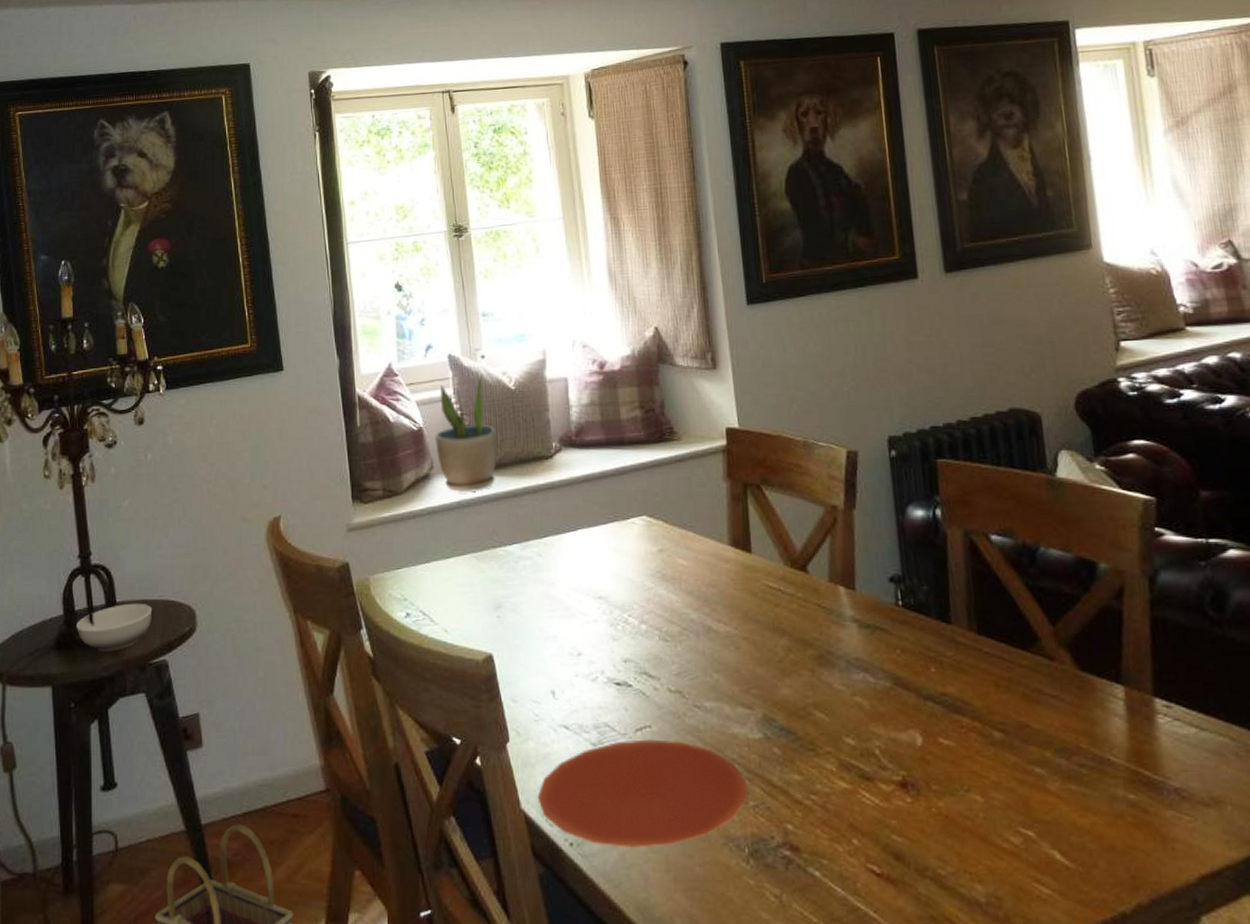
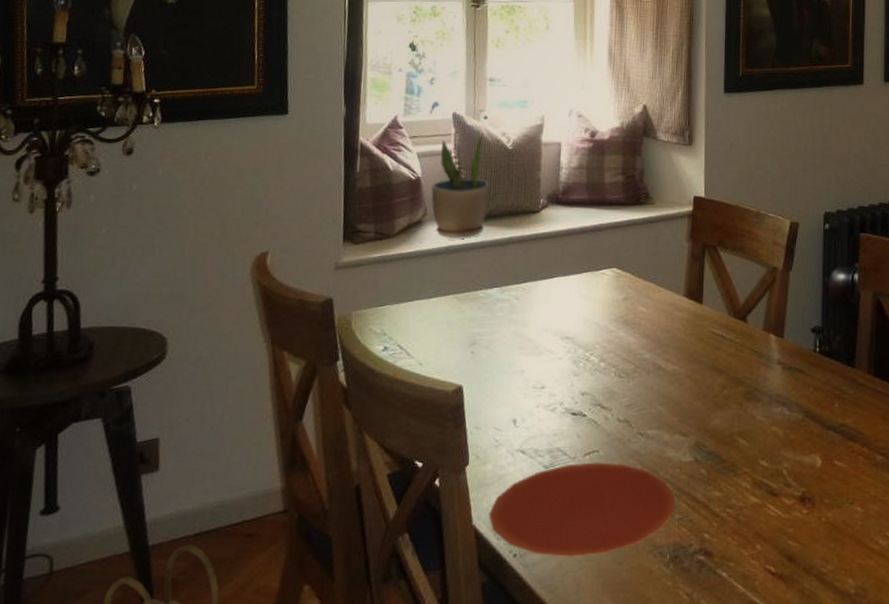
bowl: present [76,604,153,652] -> none [32,331,120,377]

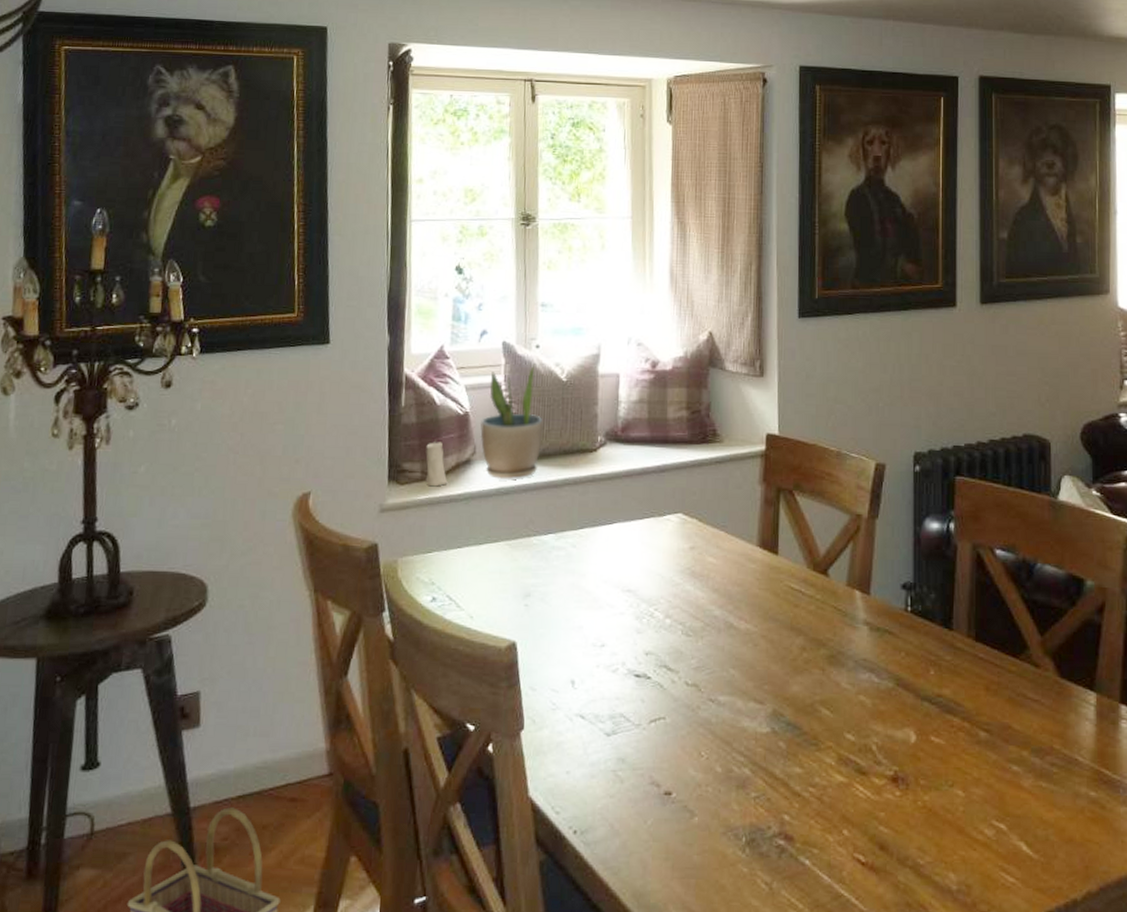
candle: none [378,202,400,246] -> present [425,439,448,487]
plate: present [488,462,676,557] -> none [546,730,752,836]

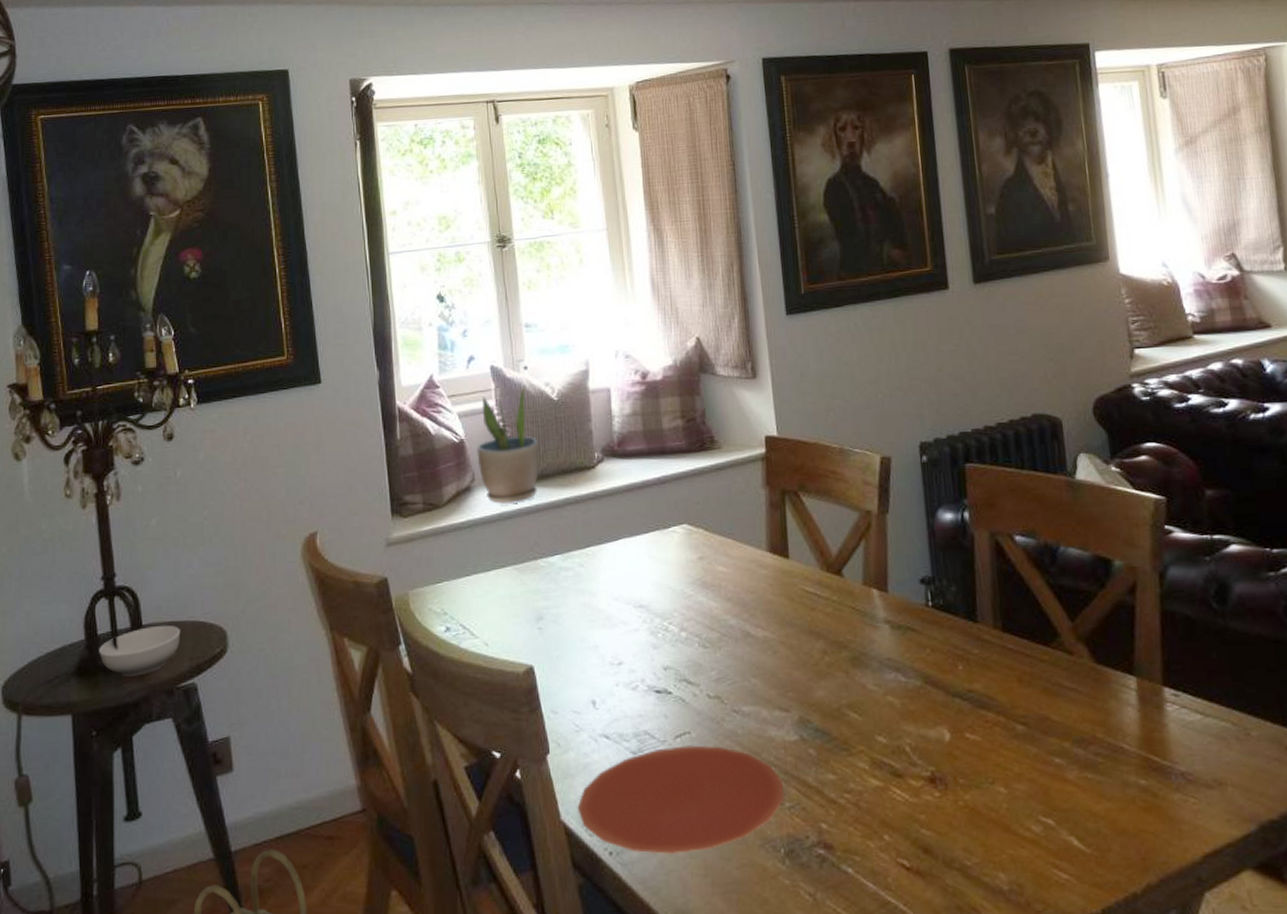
bowl: none [71,575,160,624] -> present [99,626,181,677]
candle: present [425,439,448,487] -> none [425,469,450,517]
plate: none [546,730,752,836] -> present [577,745,784,854]

